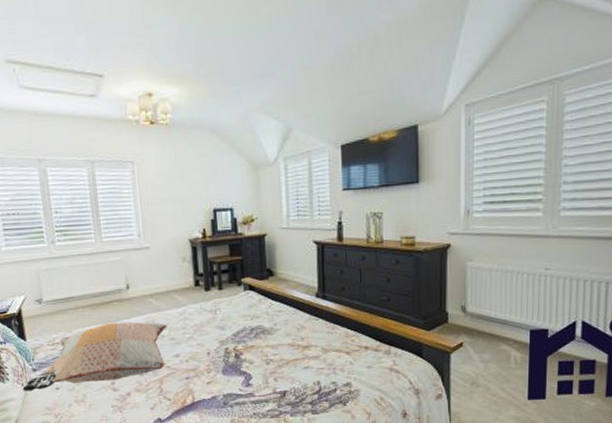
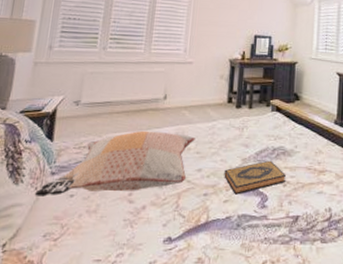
hardback book: none [202,340,269,376] -> present [224,160,286,195]

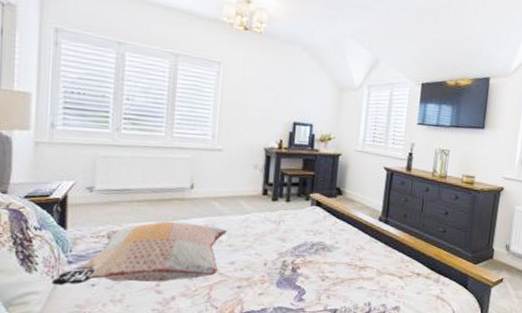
hardback book: present [224,160,286,195] -> none [259,255,325,288]

